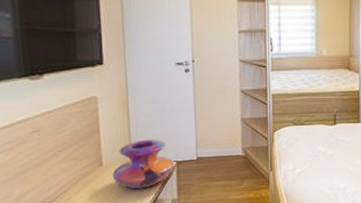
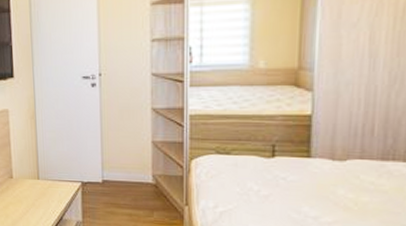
decorative vase: present [112,139,175,189] -> none [21,156,80,206]

